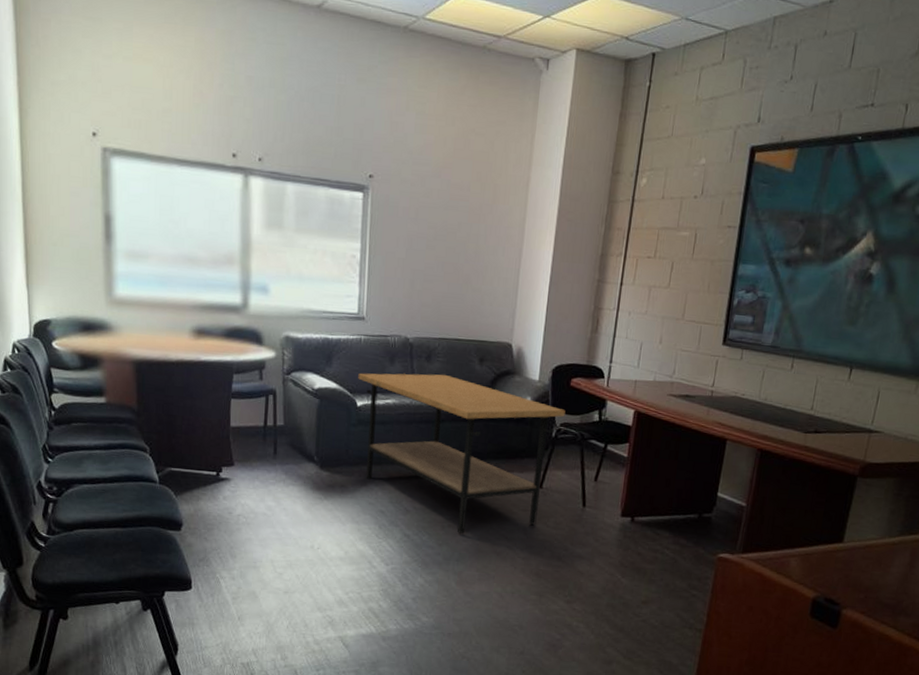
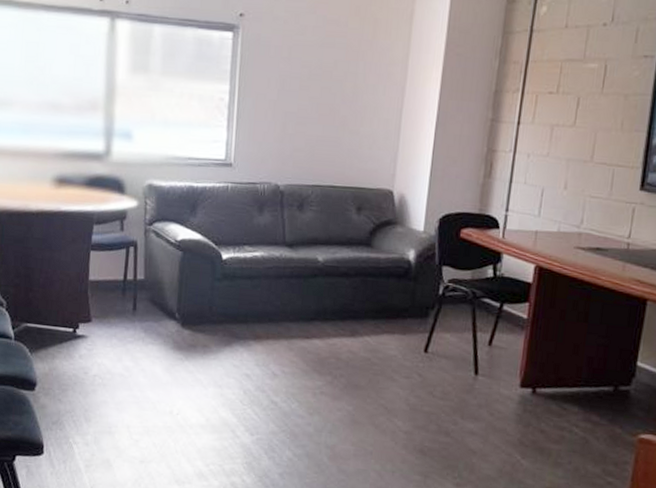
coffee table: present [358,373,566,534] -> none [224,223,455,402]

